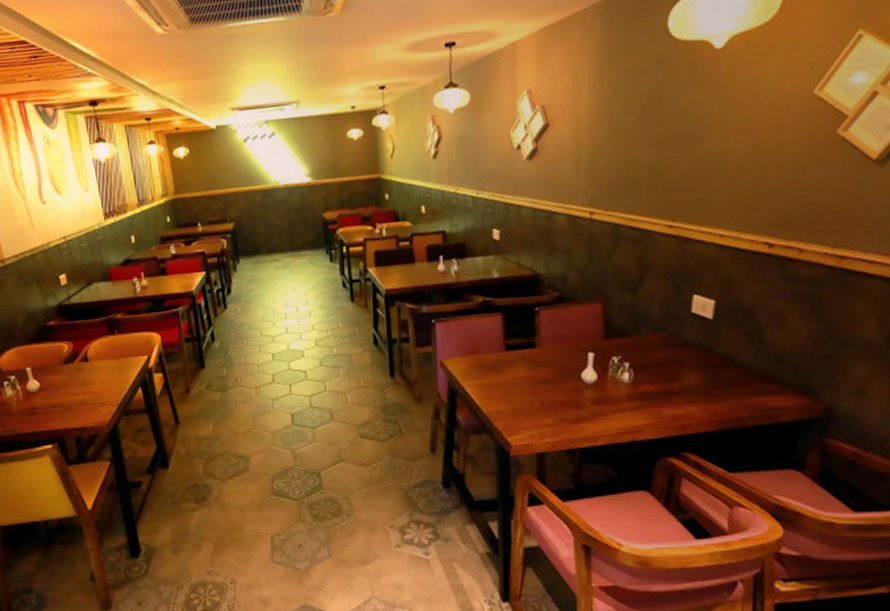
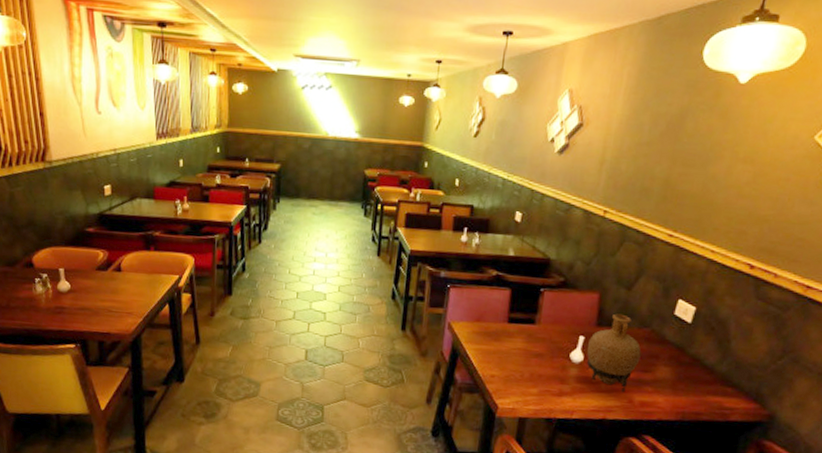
vase: none [598,321,662,408] -> present [586,313,641,392]

